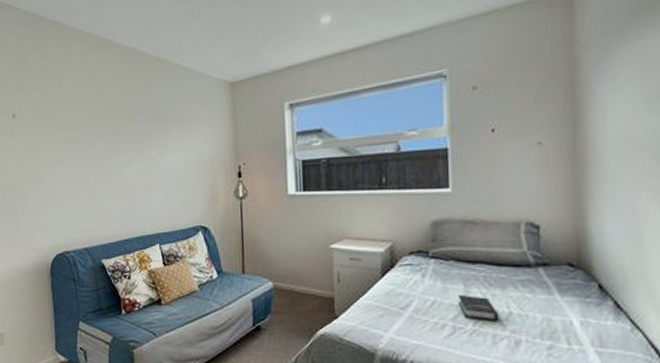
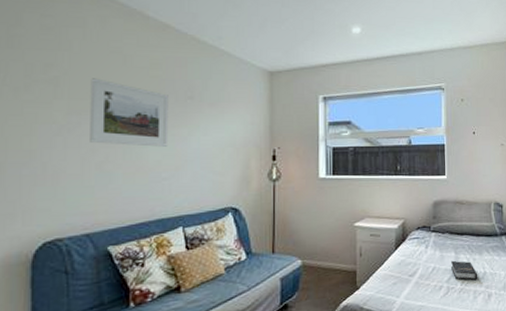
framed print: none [78,109,143,169] -> present [90,78,169,147]

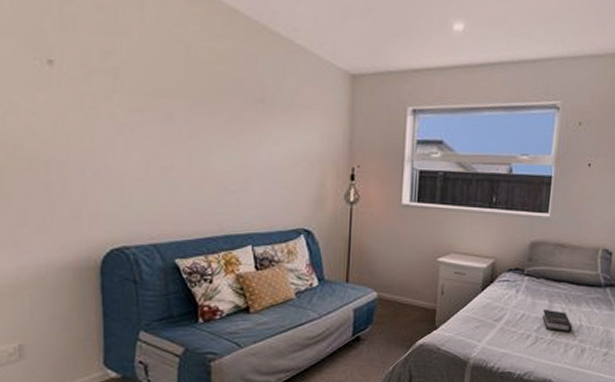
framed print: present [90,78,169,147] -> none [152,71,237,156]

